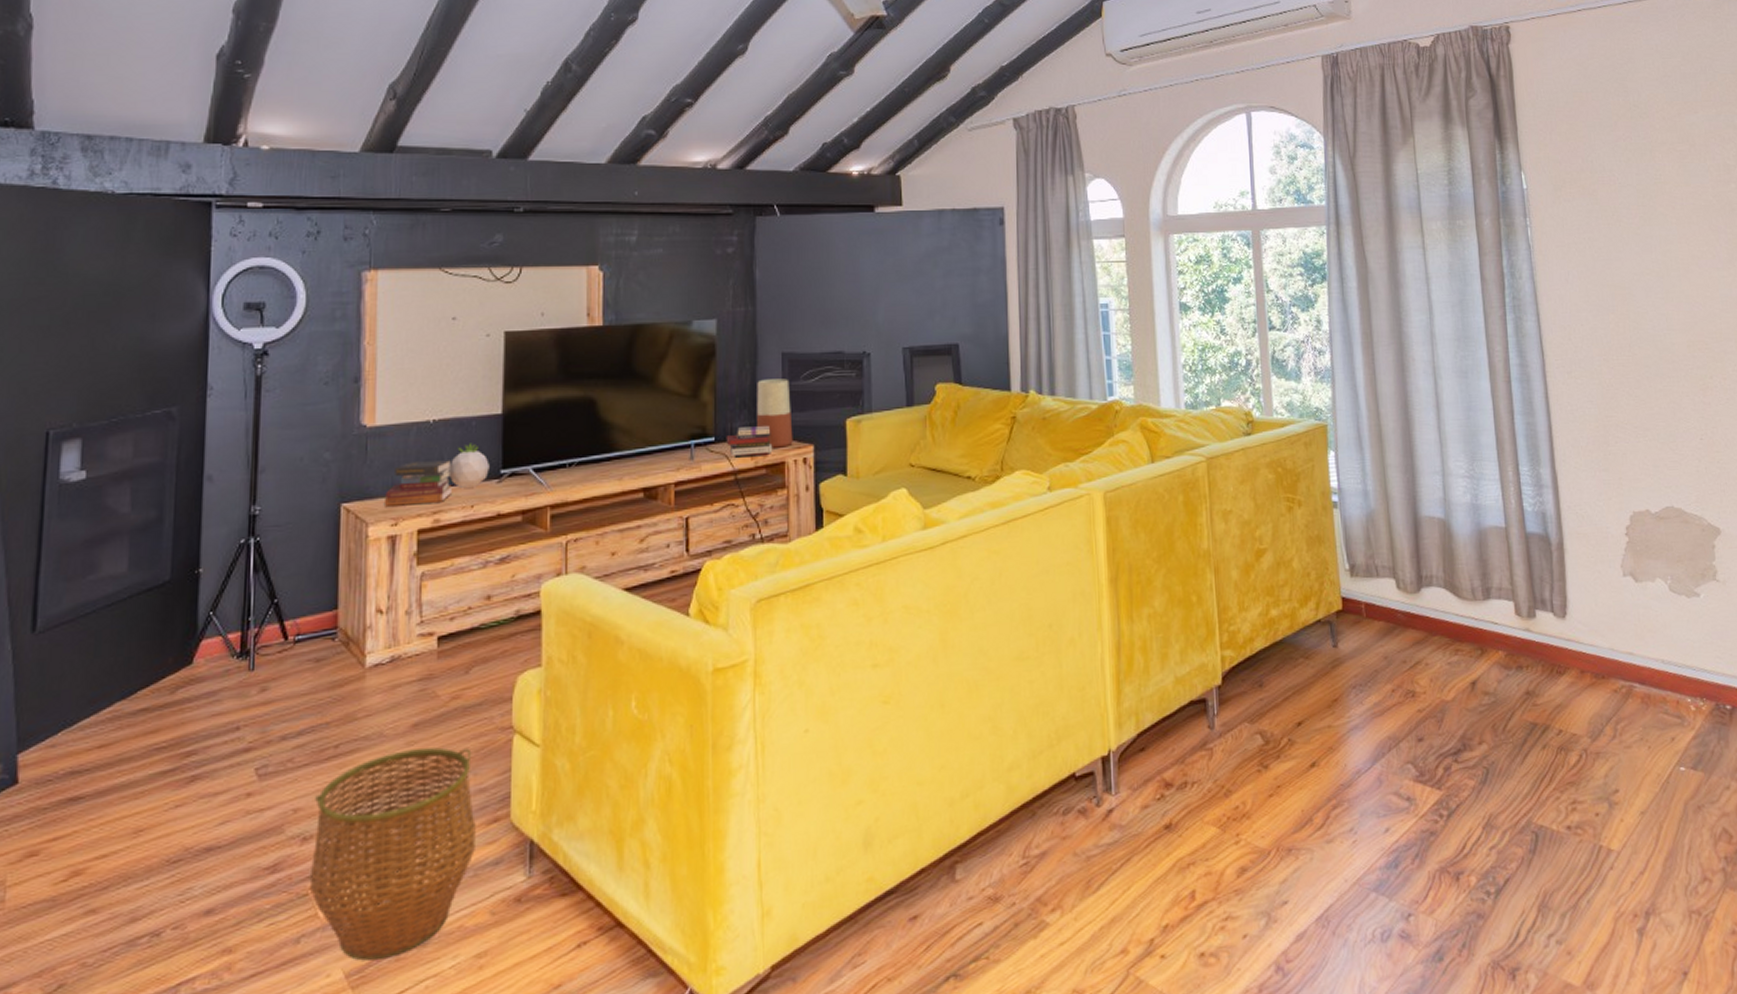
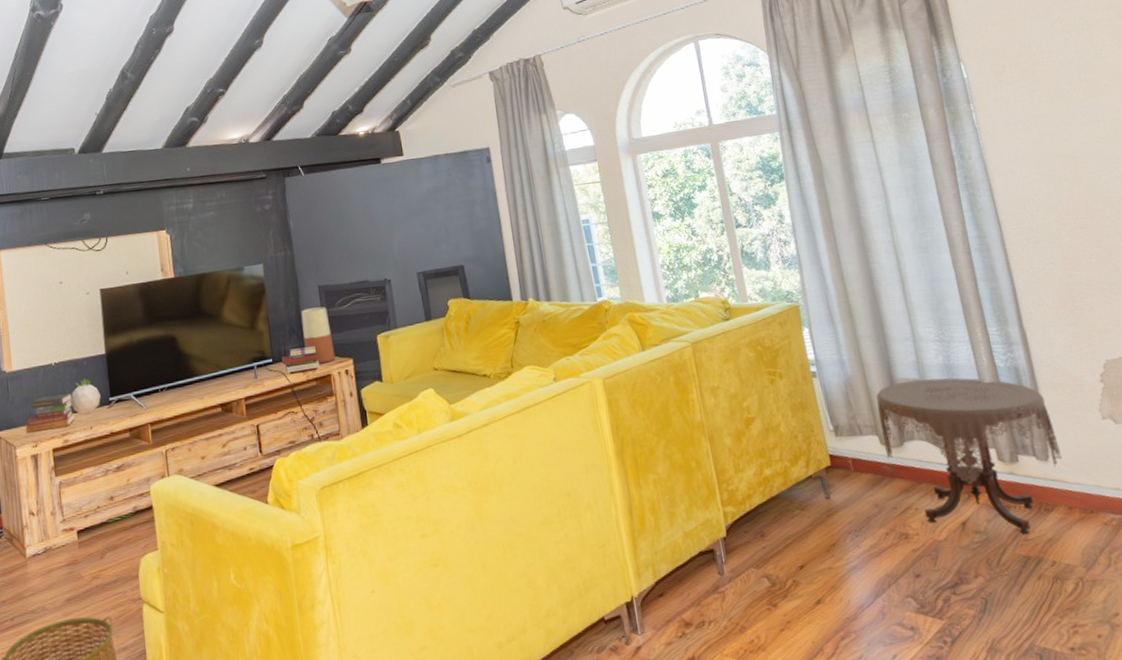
side table: none [1397,518,1580,698] -> present [876,378,1063,534]

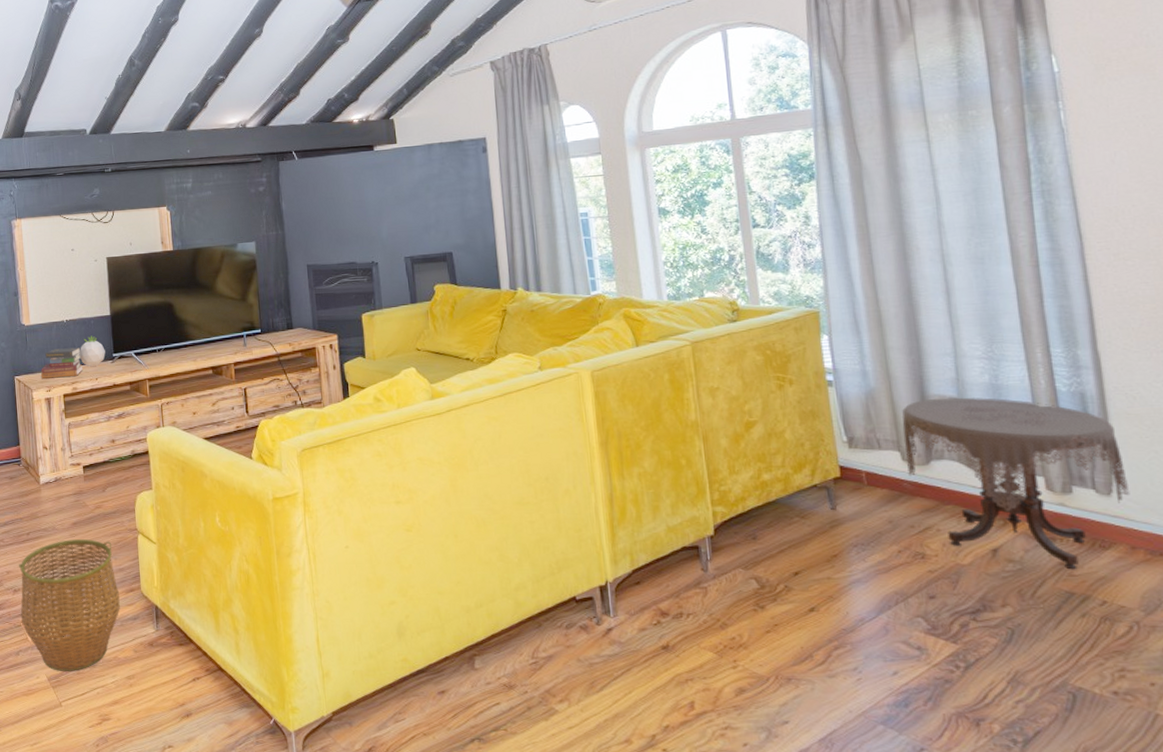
books: present [281,345,320,374] -> none [269,320,306,344]
vase: present [301,306,336,364] -> none [289,284,321,337]

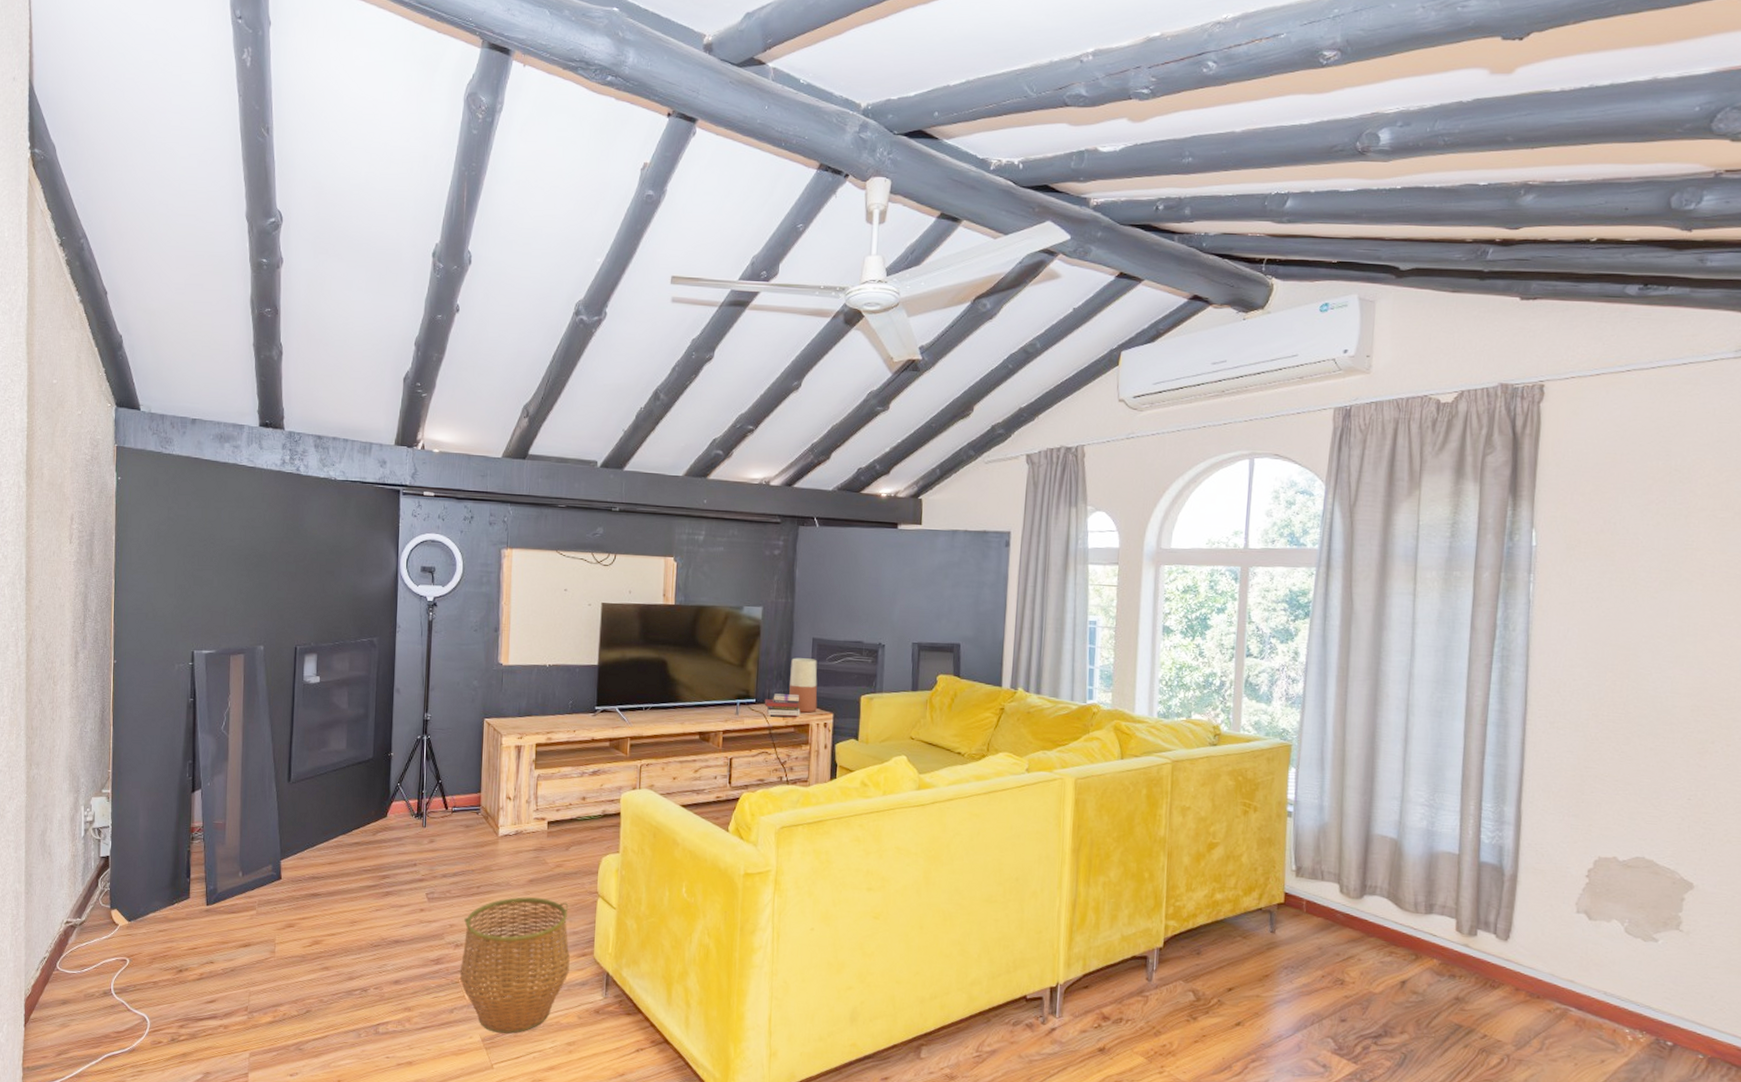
books: present [41,347,82,379] -> none [514,694,560,726]
succulent plant: present [79,335,106,367] -> none [558,684,588,718]
books: none [269,320,306,344] -> present [764,693,801,717]
vase: none [289,284,321,337] -> present [789,658,818,713]
side table: present [901,397,1130,569] -> none [1343,838,1524,1004]

